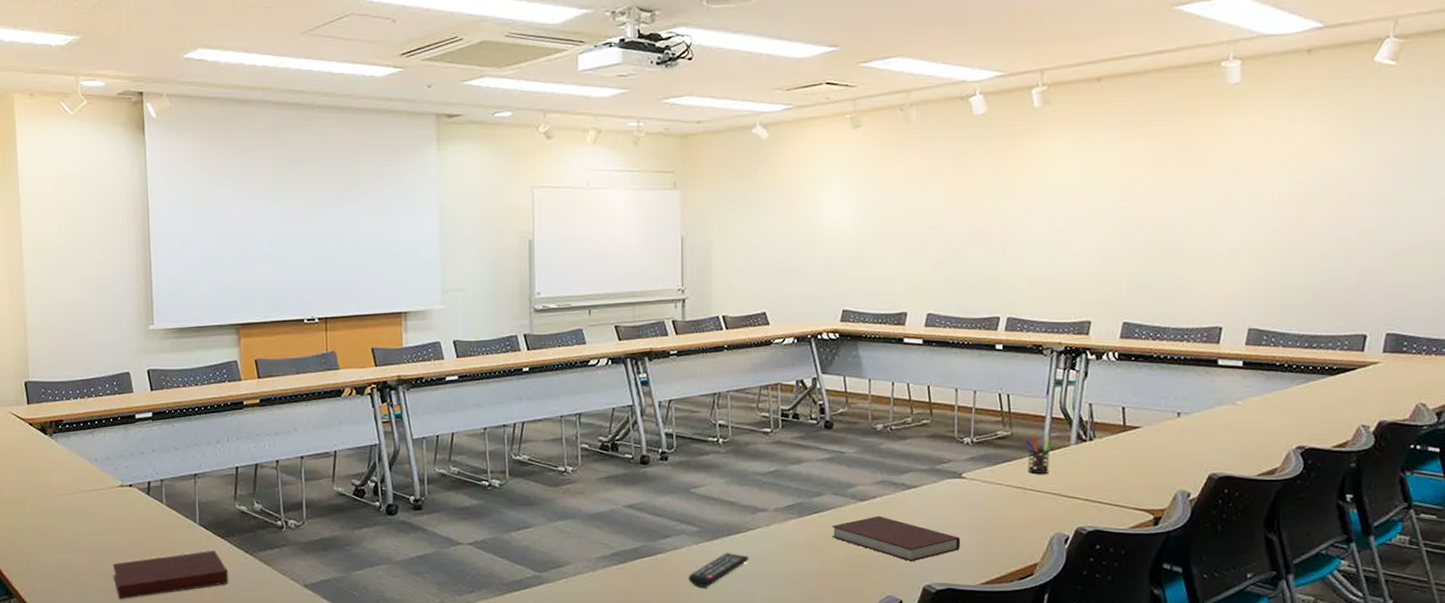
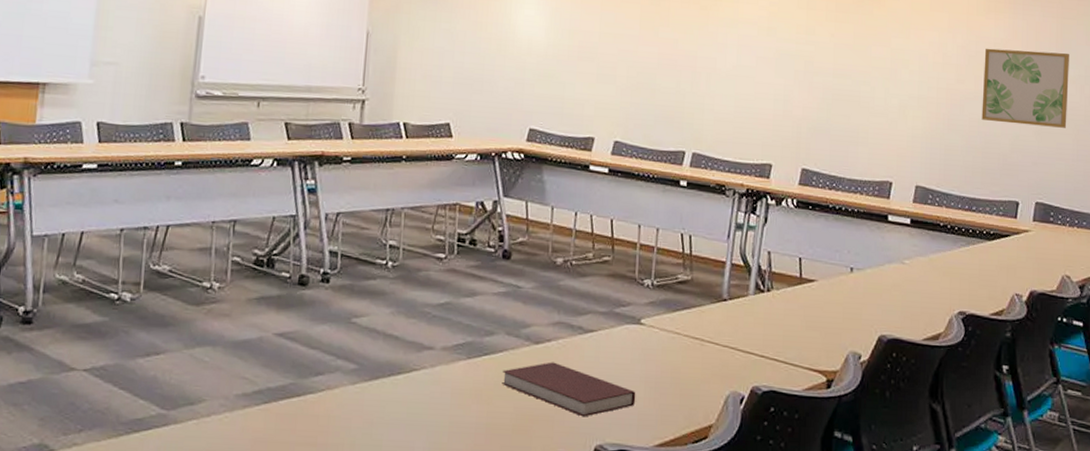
remote control: present [688,552,749,588] -> none [339,396,410,438]
pen holder: present [1024,436,1054,473] -> none [704,282,733,325]
wall art: none [1324,178,1429,257] -> present [981,48,1069,128]

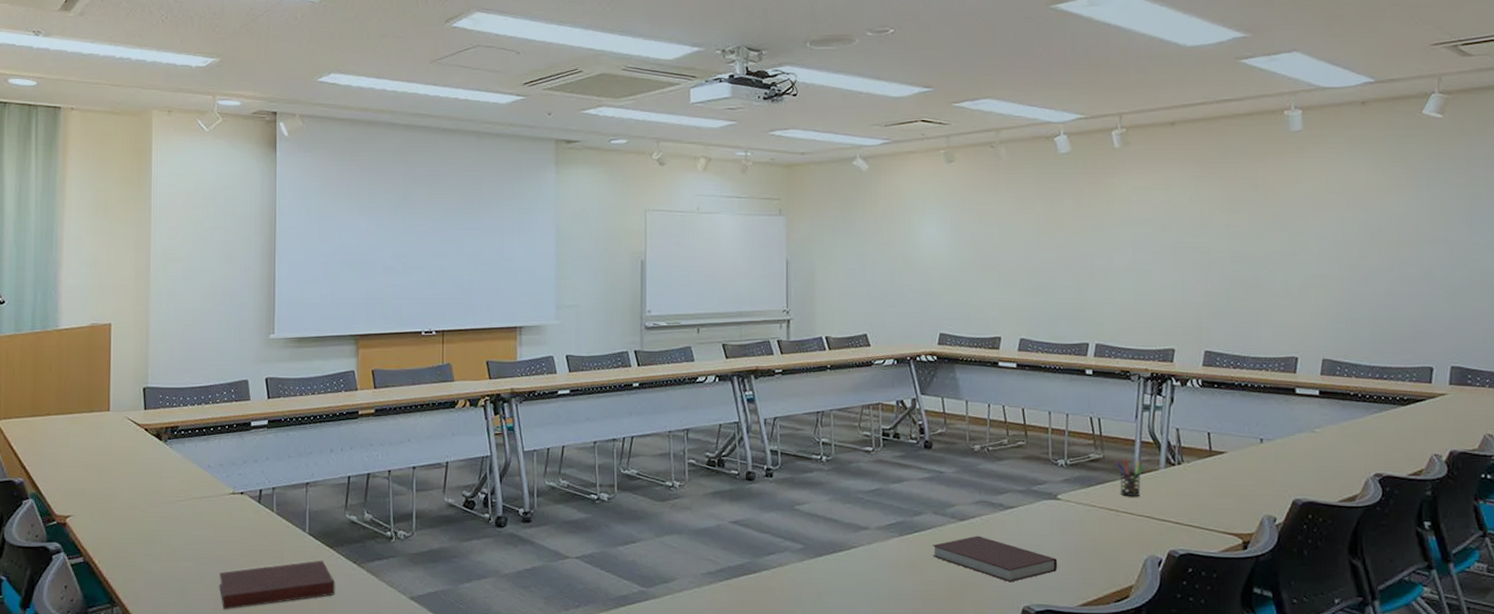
pen holder: none [704,282,733,325] -> present [1116,459,1144,496]
wall art: present [981,48,1069,128] -> none [1388,222,1482,293]

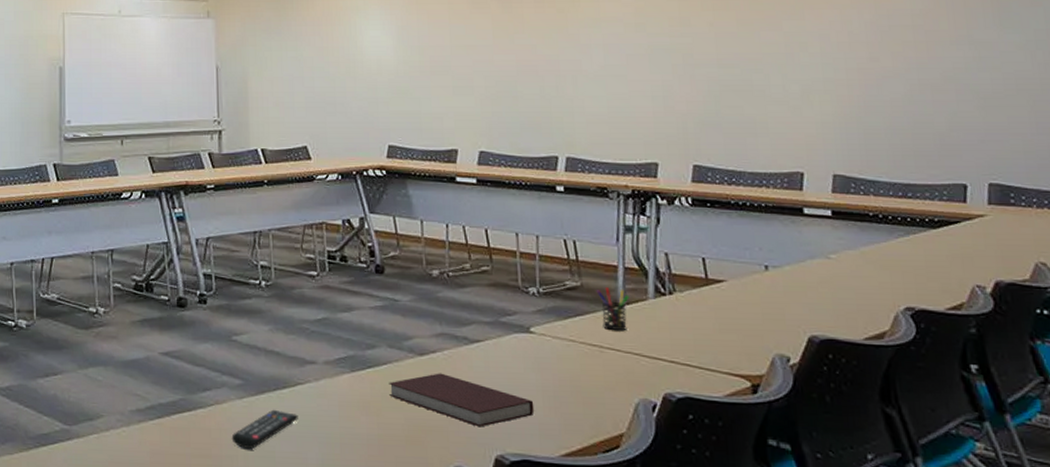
remote control: none [792,570,852,606] -> present [231,409,298,450]

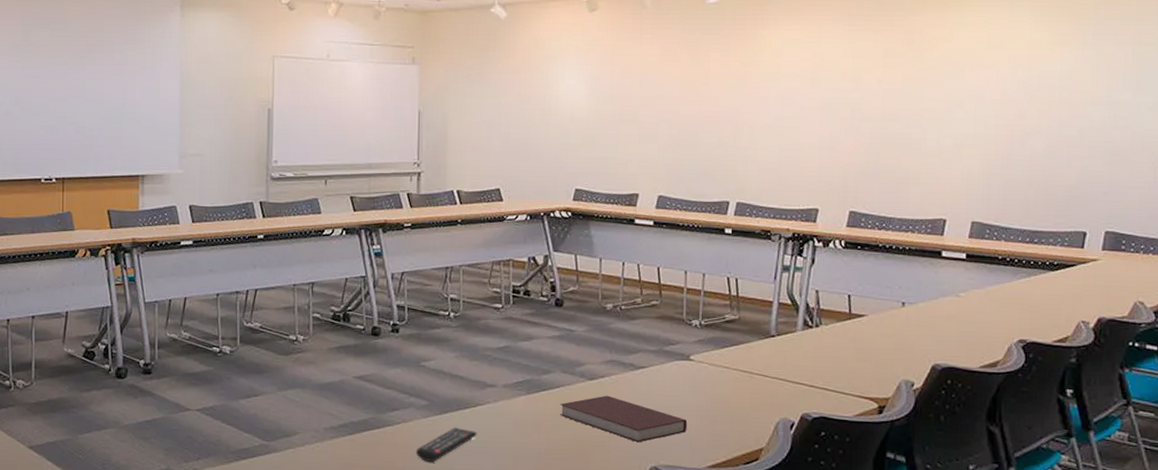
pen holder: present [596,287,629,330] -> none [752,320,780,358]

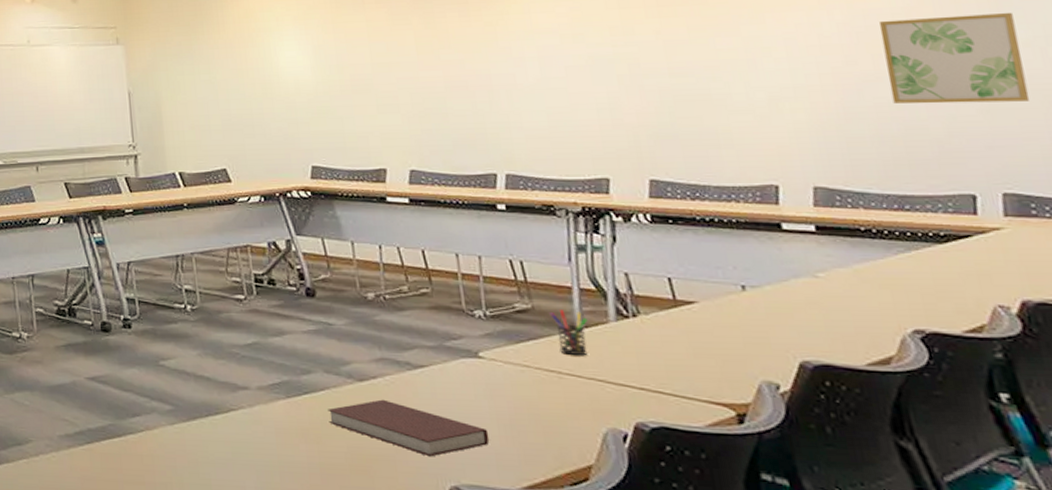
remote control: present [415,427,477,462] -> none [164,435,234,477]
pen holder: none [752,320,780,358] -> present [549,310,588,355]
wall art: none [1045,81,1147,156] -> present [879,13,1031,104]

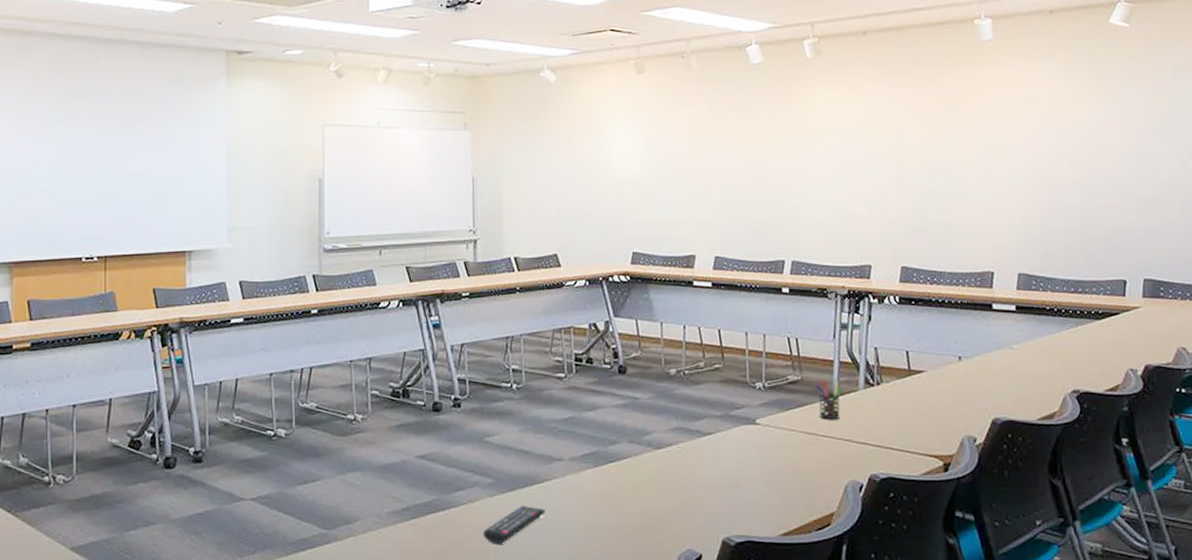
remote control: none [164,435,234,477] -> present [483,505,545,544]
notebook: present [327,399,490,457] -> none [629,464,758,513]
wall art: present [879,13,1031,104] -> none [1079,131,1171,205]

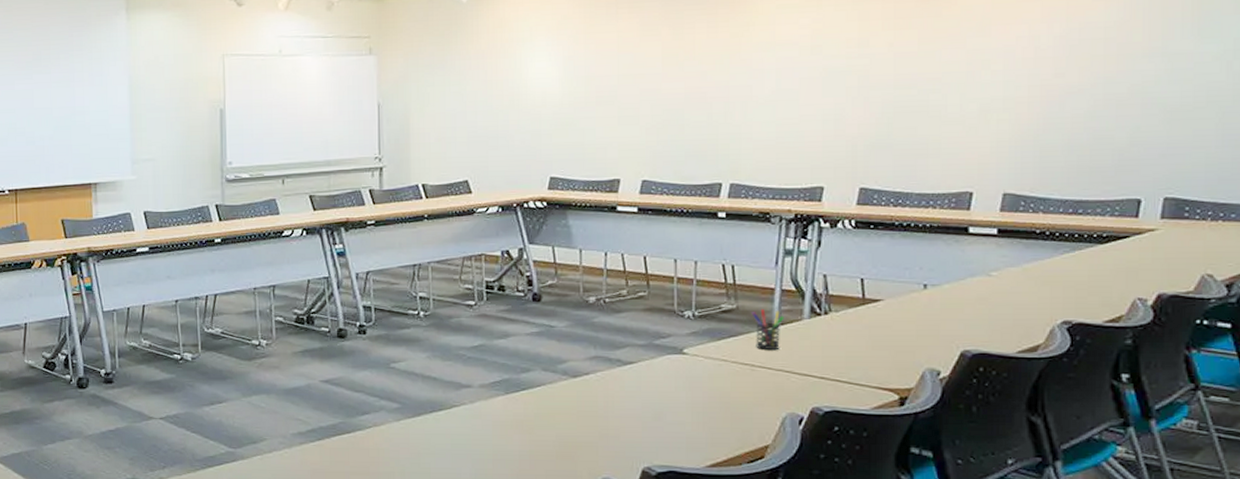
remote control: present [483,505,545,544] -> none [388,430,453,467]

